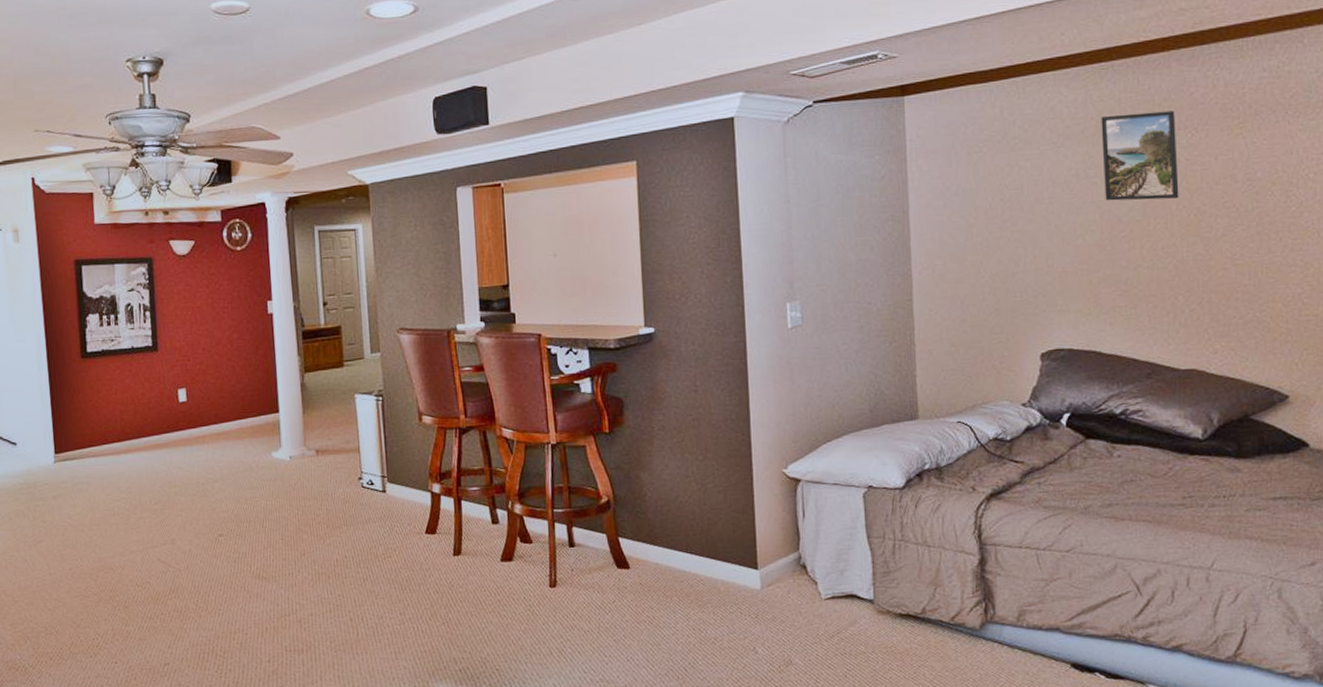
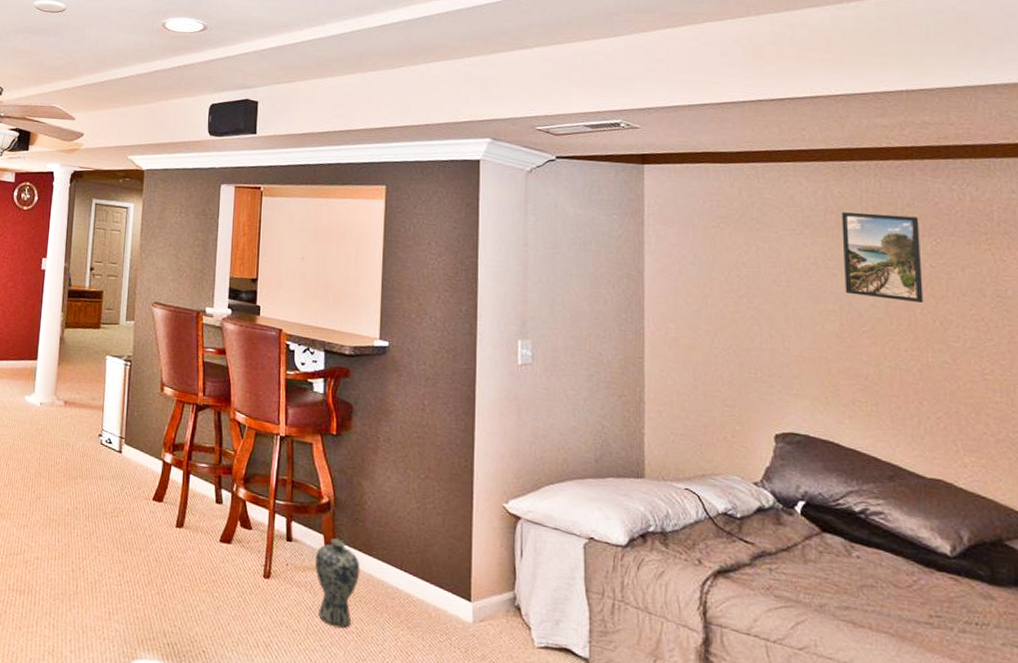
vase: none [600,535,647,621] -> present [315,538,360,629]

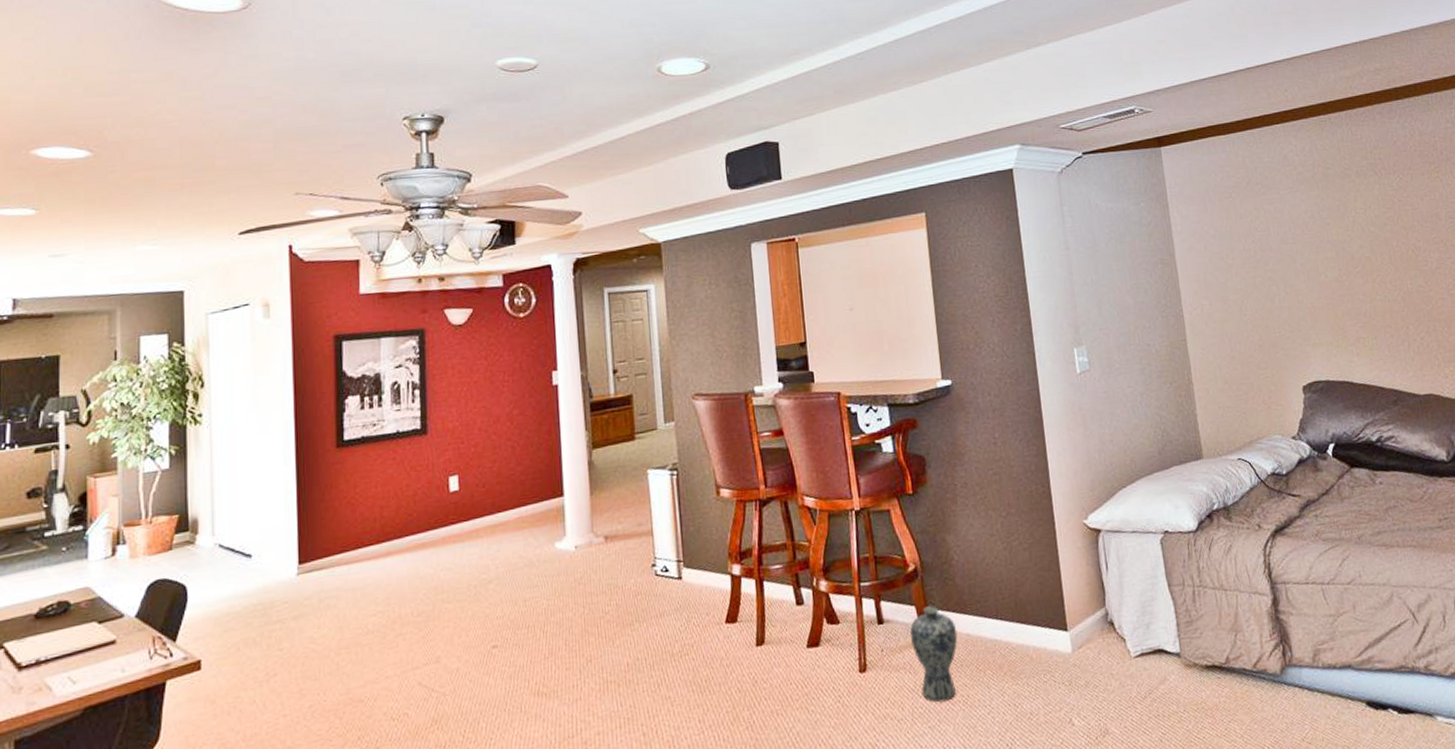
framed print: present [841,212,924,303] -> none [1326,157,1398,240]

